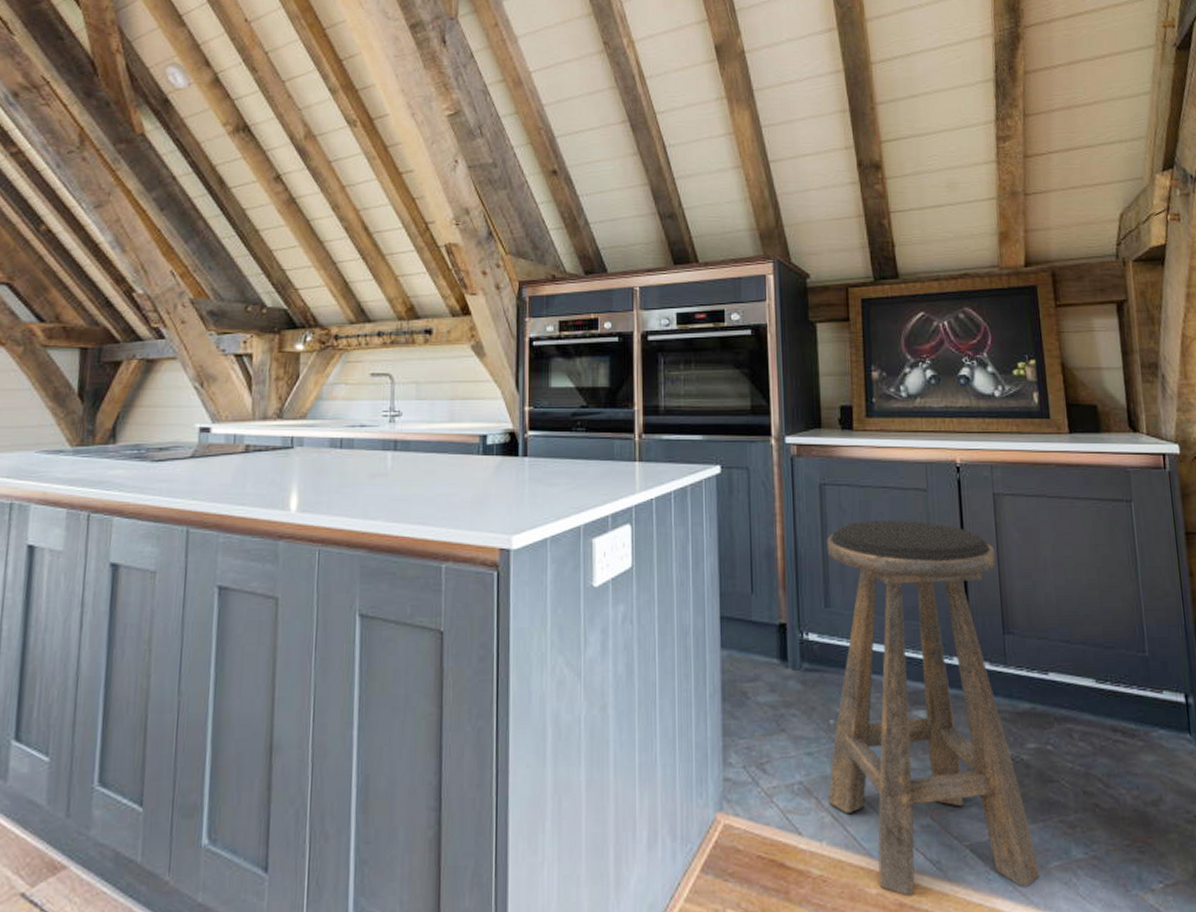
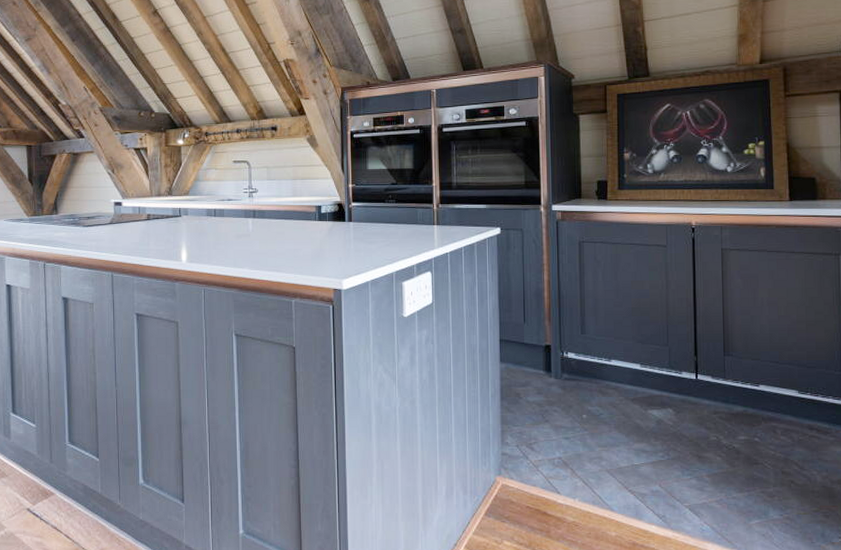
stool: present [826,520,1040,897] -> none [580,269,743,539]

